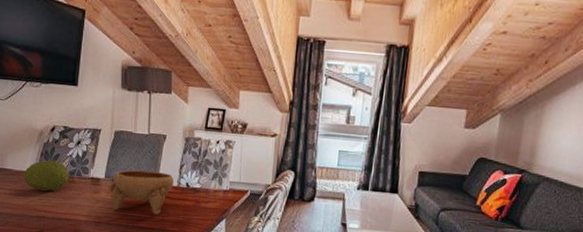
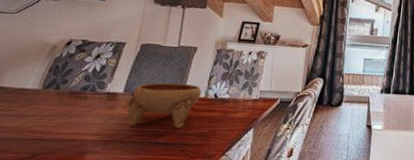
fruit: present [24,160,69,191] -> none [22,75,81,110]

